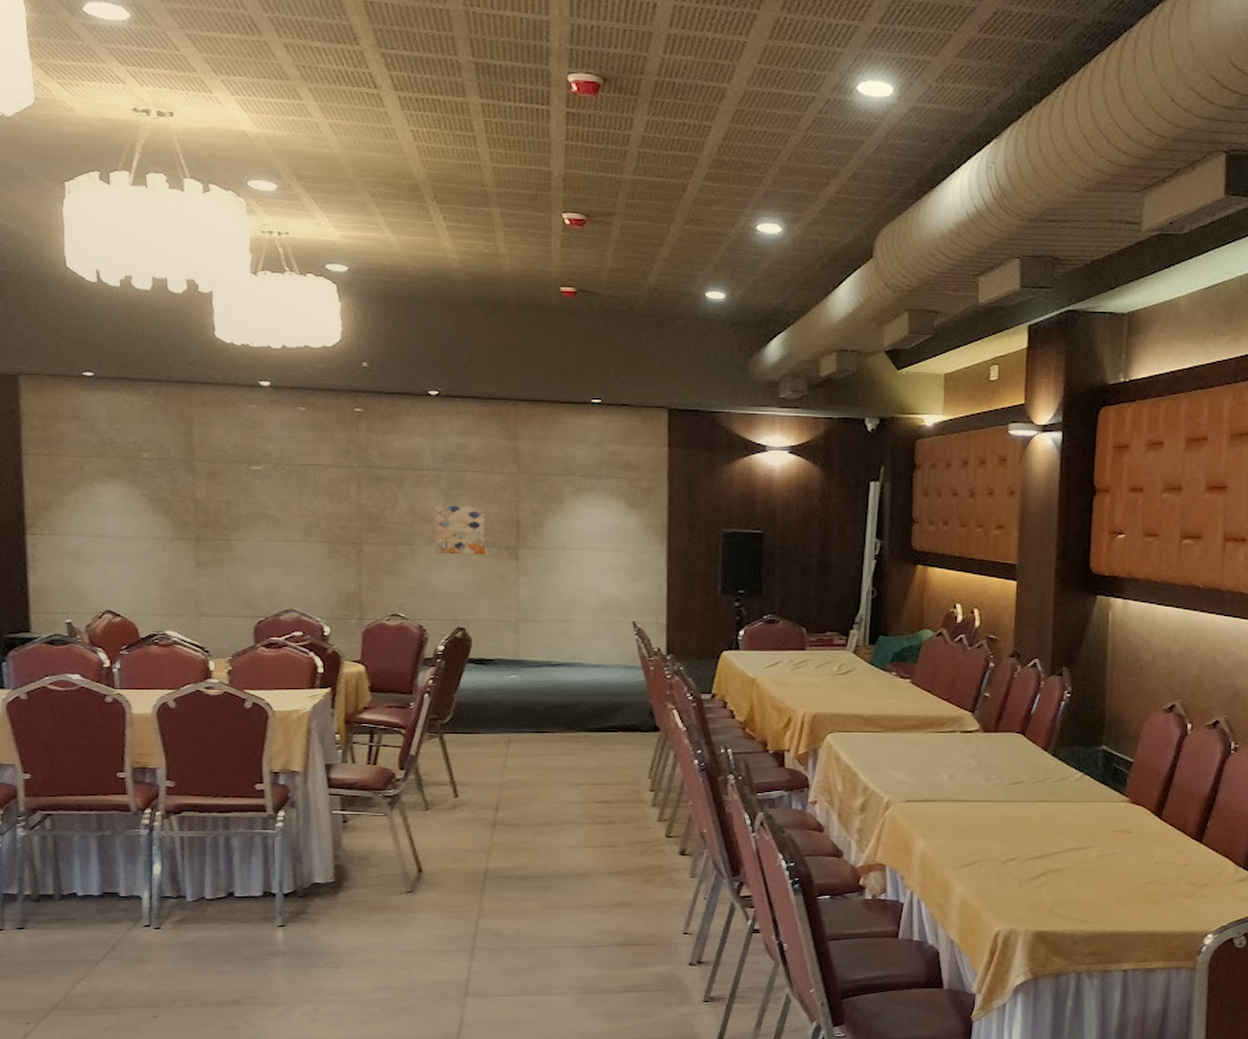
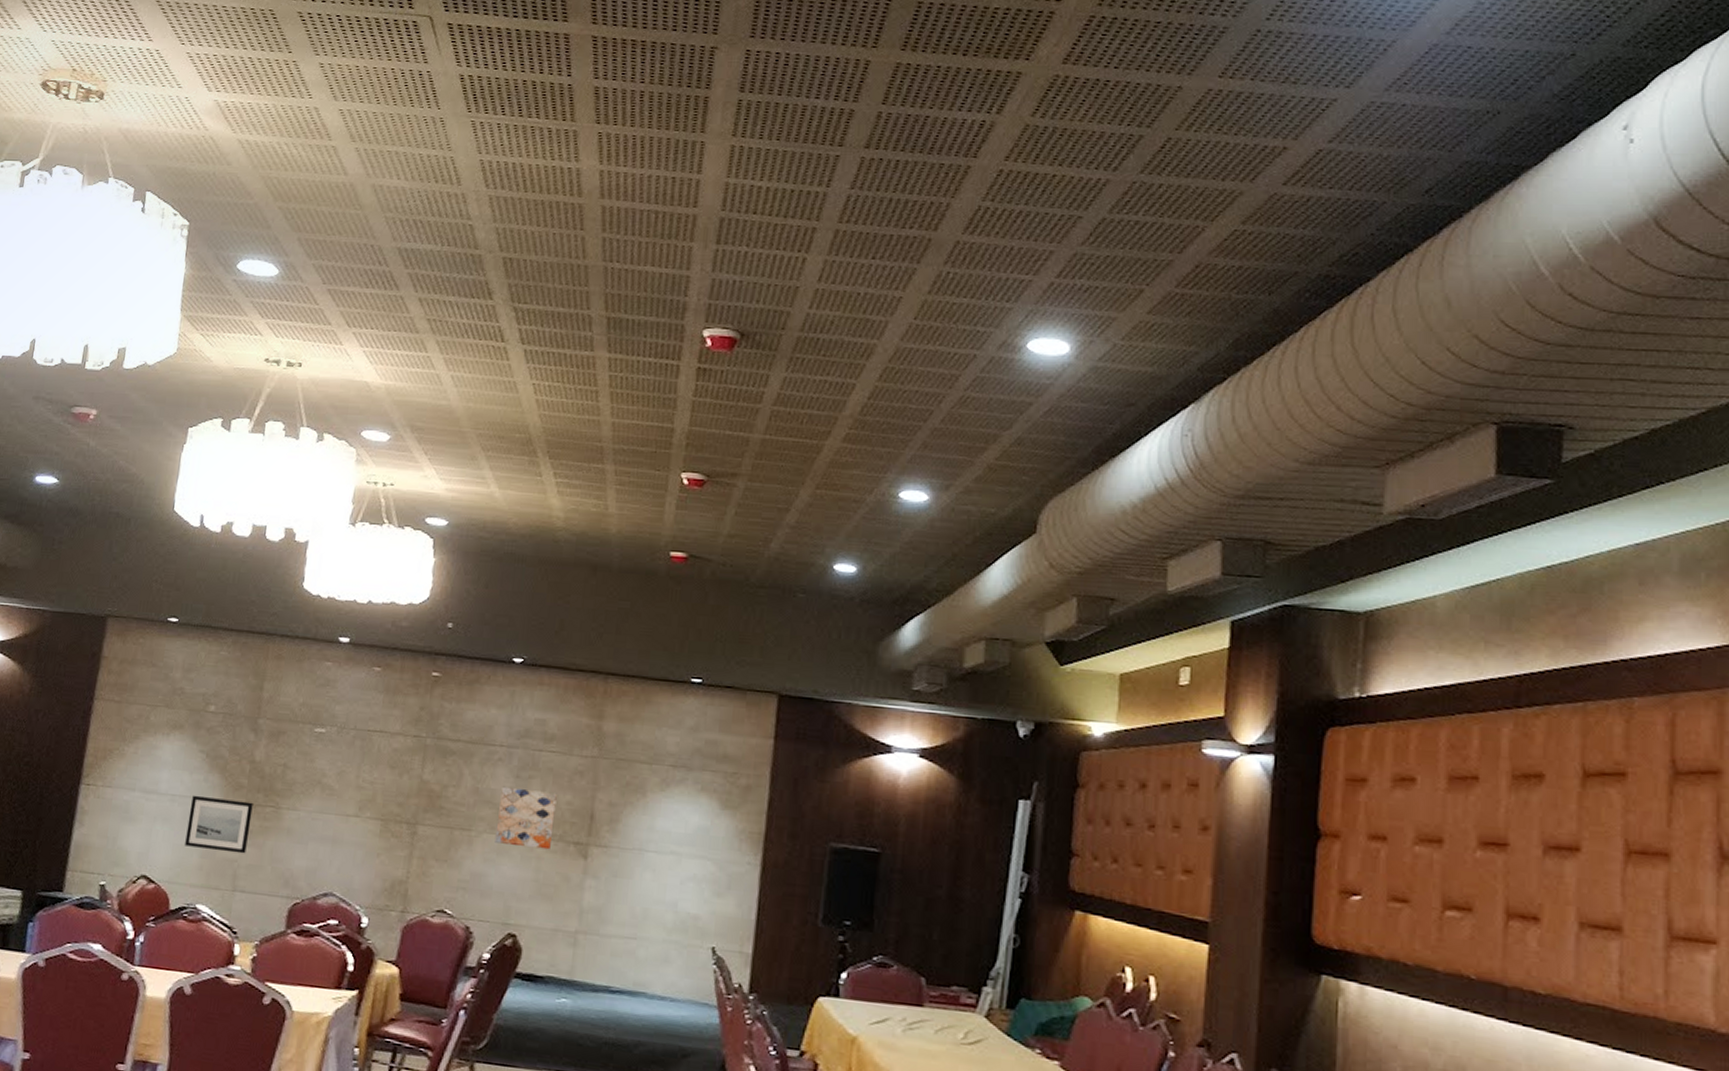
wall art: none [141,535,205,583] -> present [185,795,253,854]

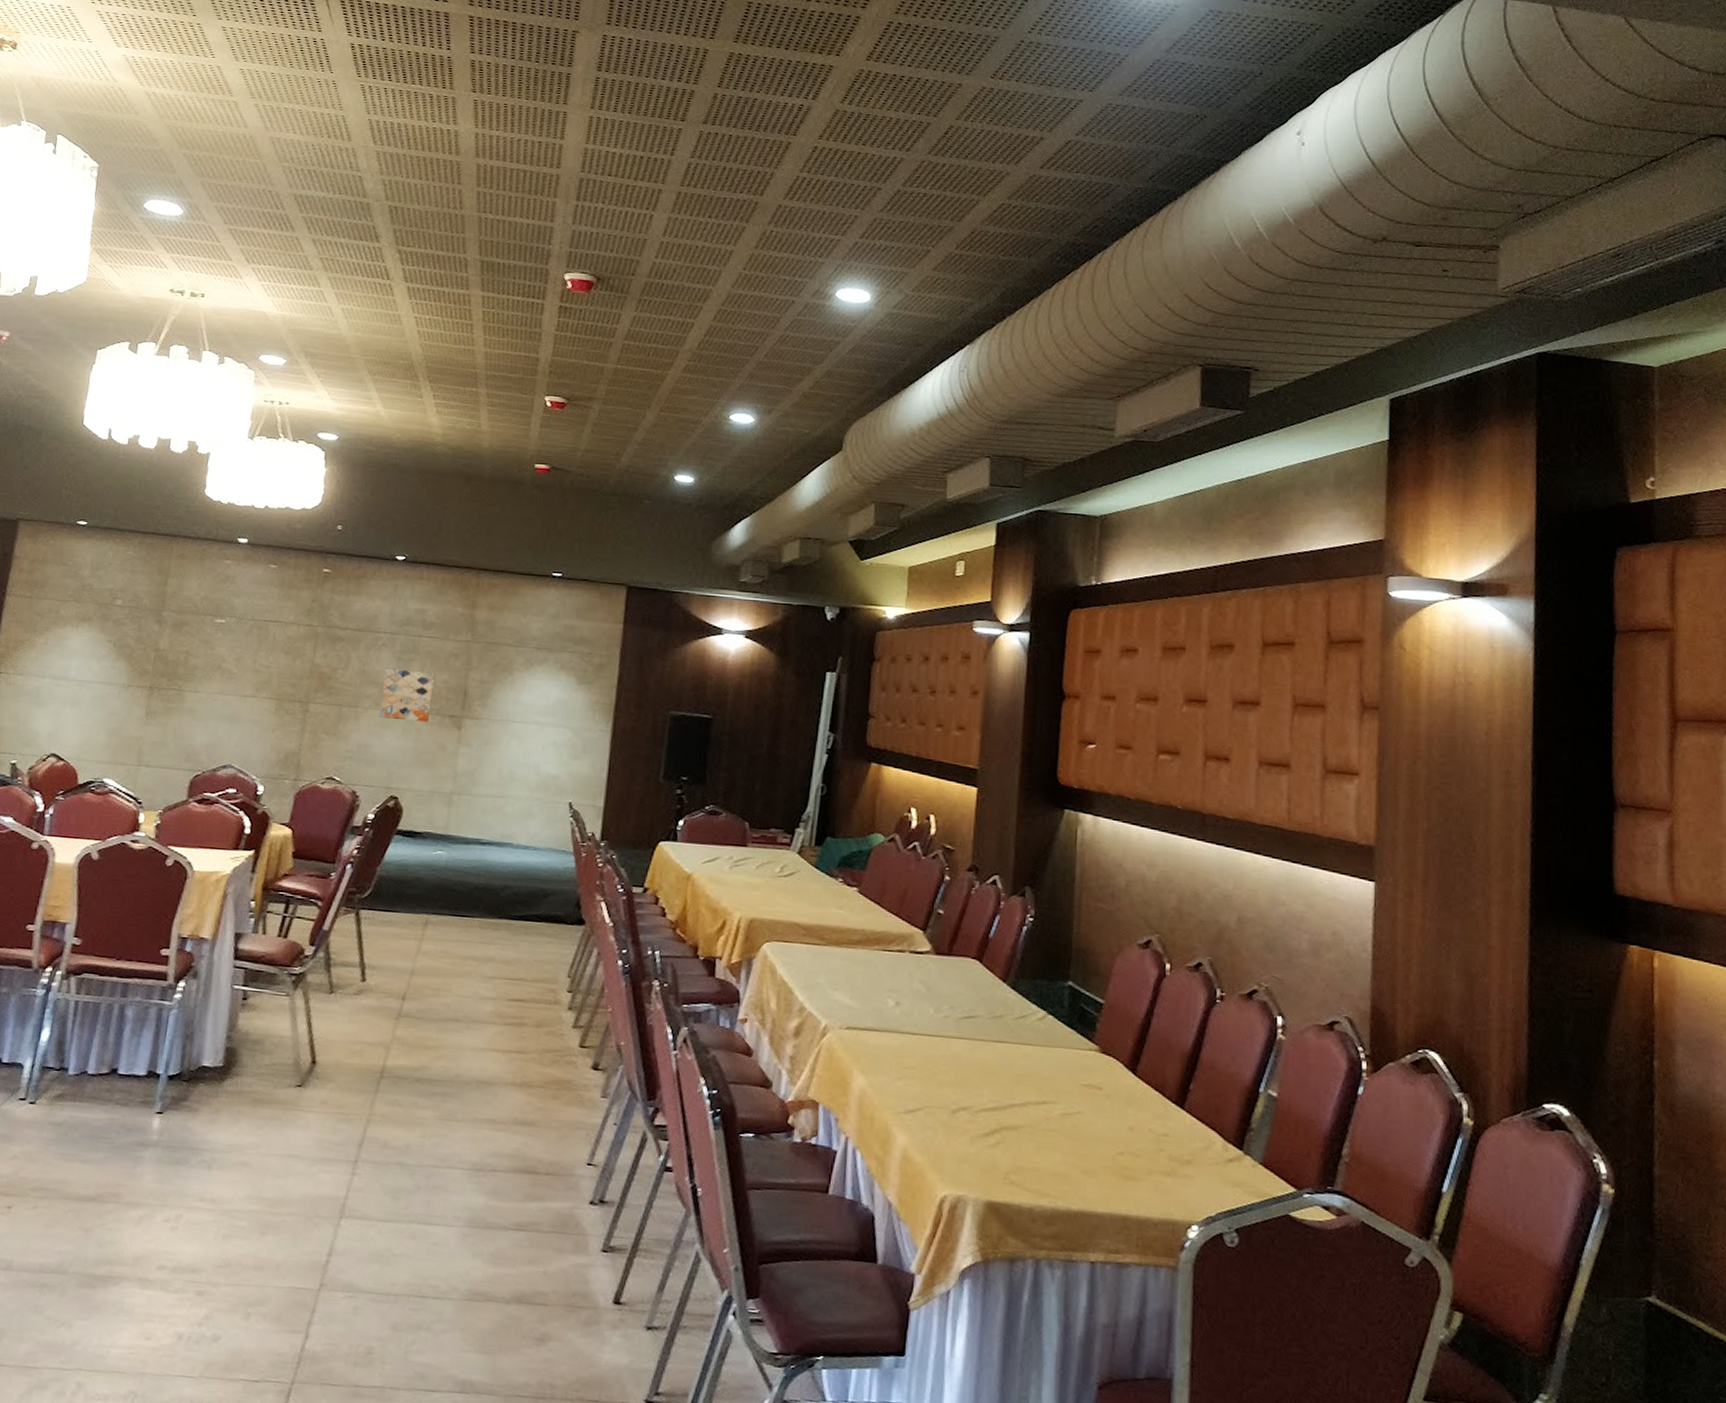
wall art: present [185,795,253,854] -> none [93,680,158,732]

